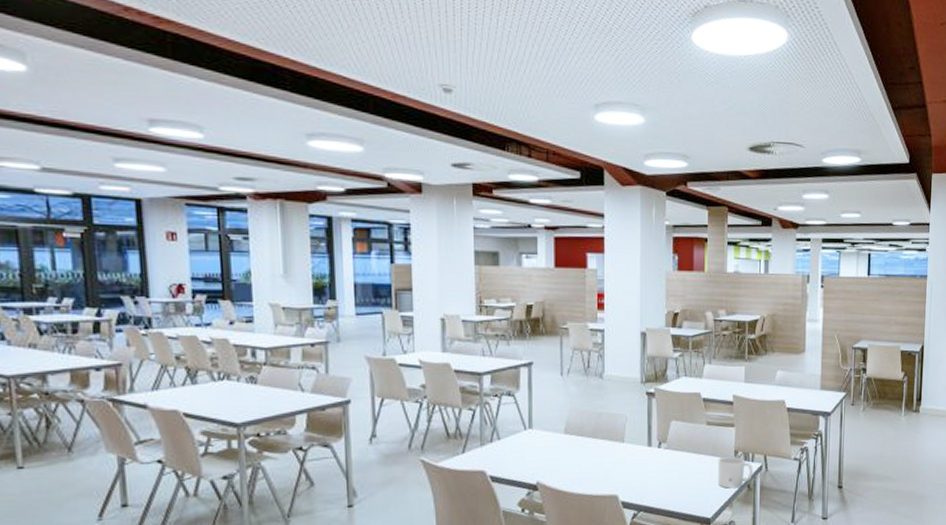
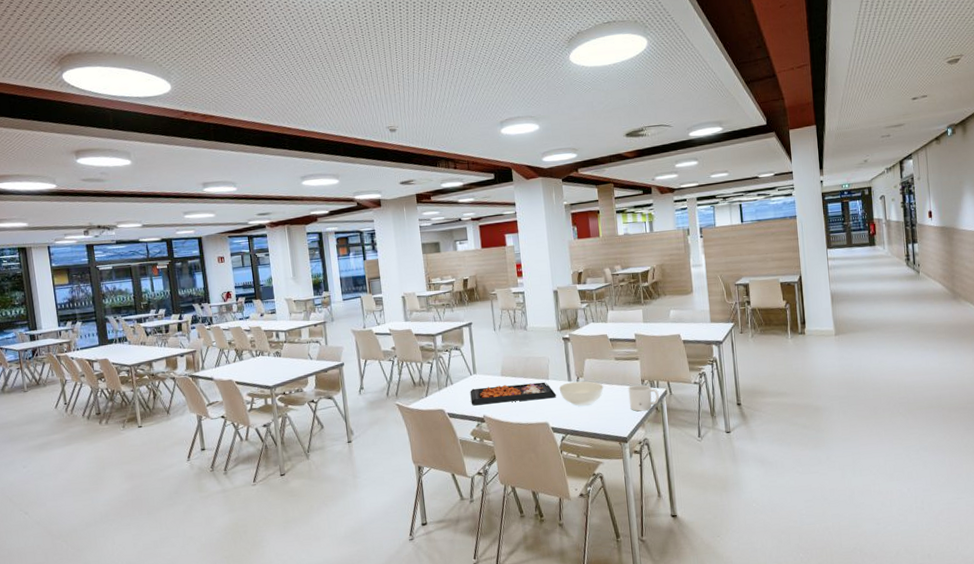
food tray: none [522,445,631,469] -> present [470,381,556,405]
bowl: none [635,447,689,479] -> present [559,381,604,407]

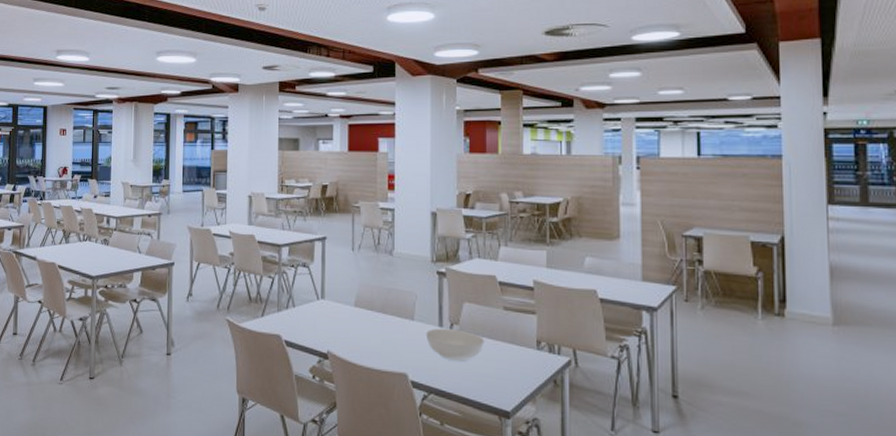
food tray: present [470,381,556,405] -> none [314,316,421,345]
mug: present [628,384,659,412] -> none [517,345,559,382]

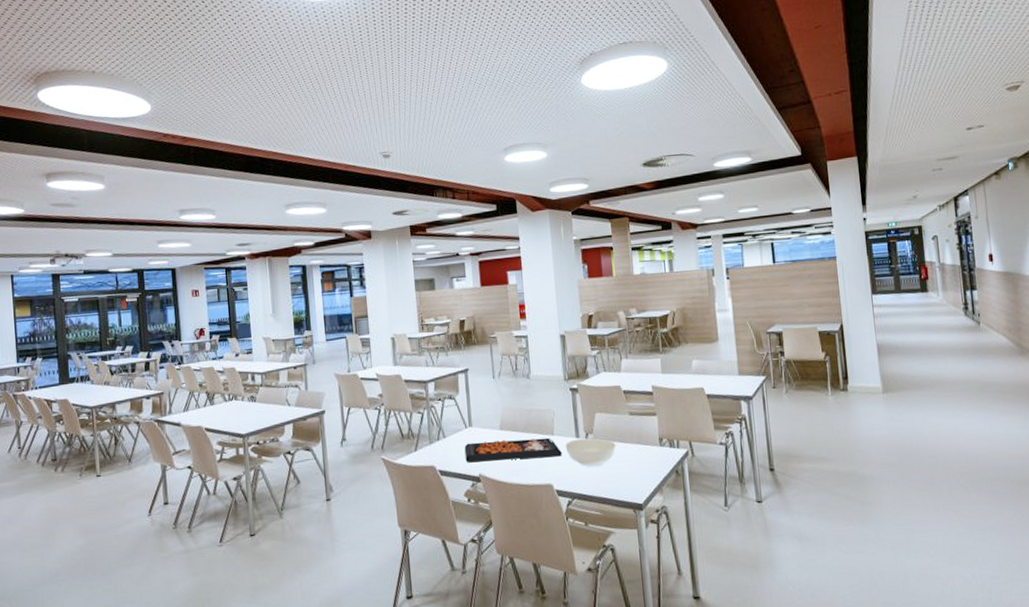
food tray: none [314,316,421,345] -> present [464,437,562,462]

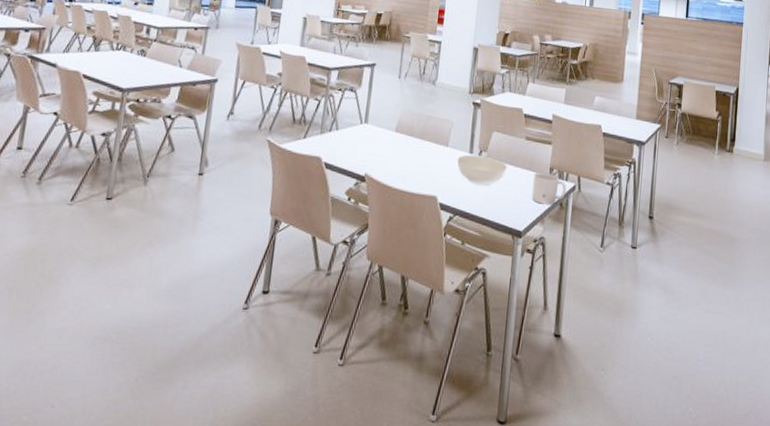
food tray: present [464,437,562,462] -> none [354,139,453,170]
mug: none [643,443,680,475] -> present [531,172,566,205]

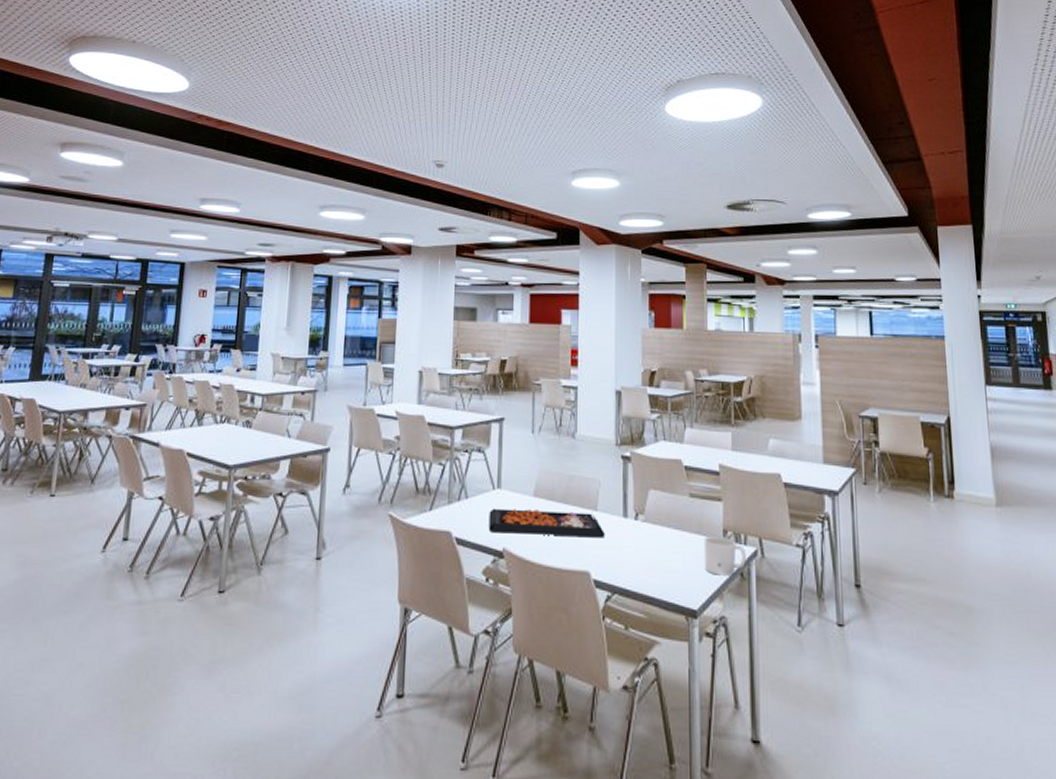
food tray: none [354,139,453,170] -> present [488,508,605,538]
bowl: present [457,154,507,187] -> none [609,519,670,557]

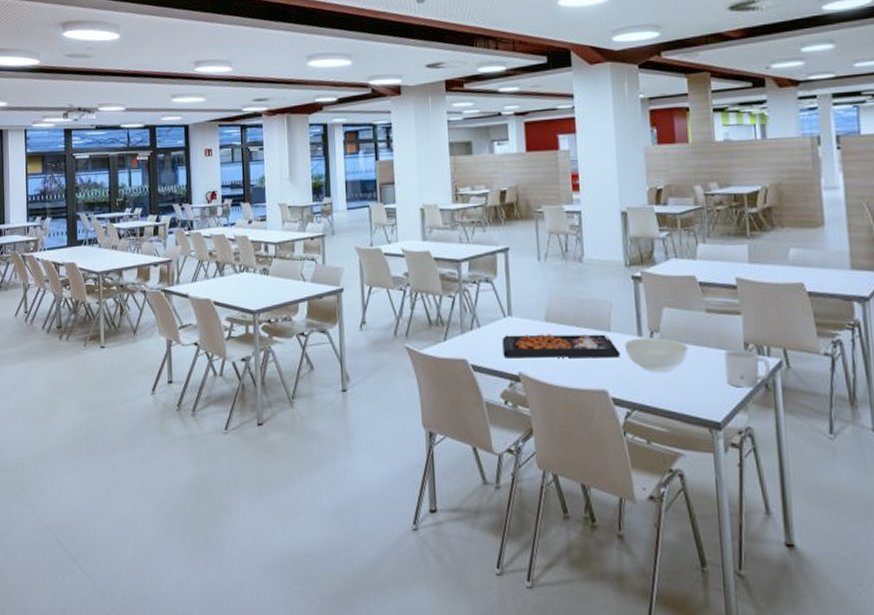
bowl: none [609,519,670,557] -> present [624,337,688,374]

